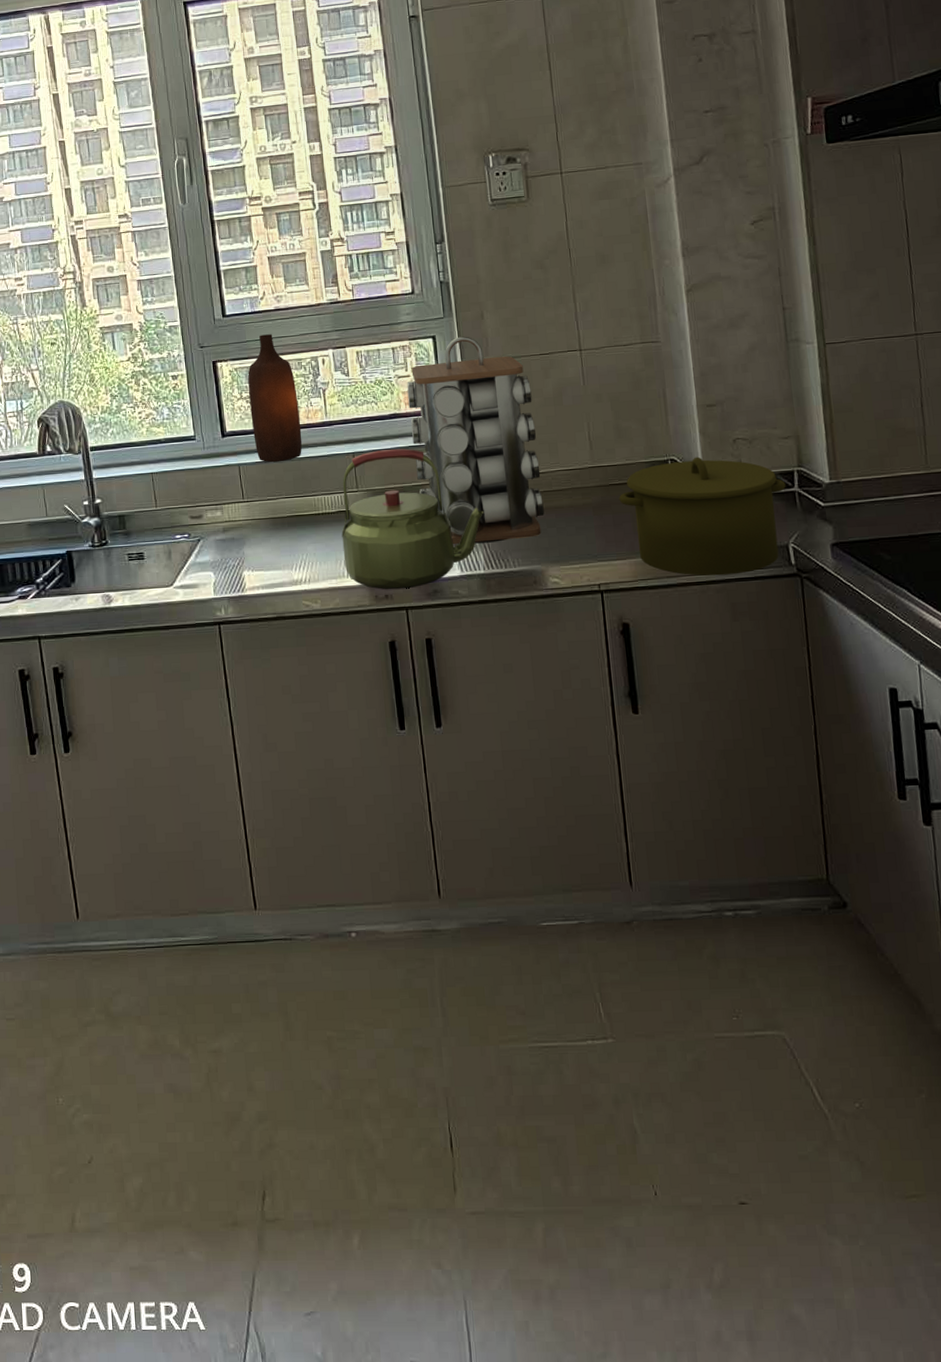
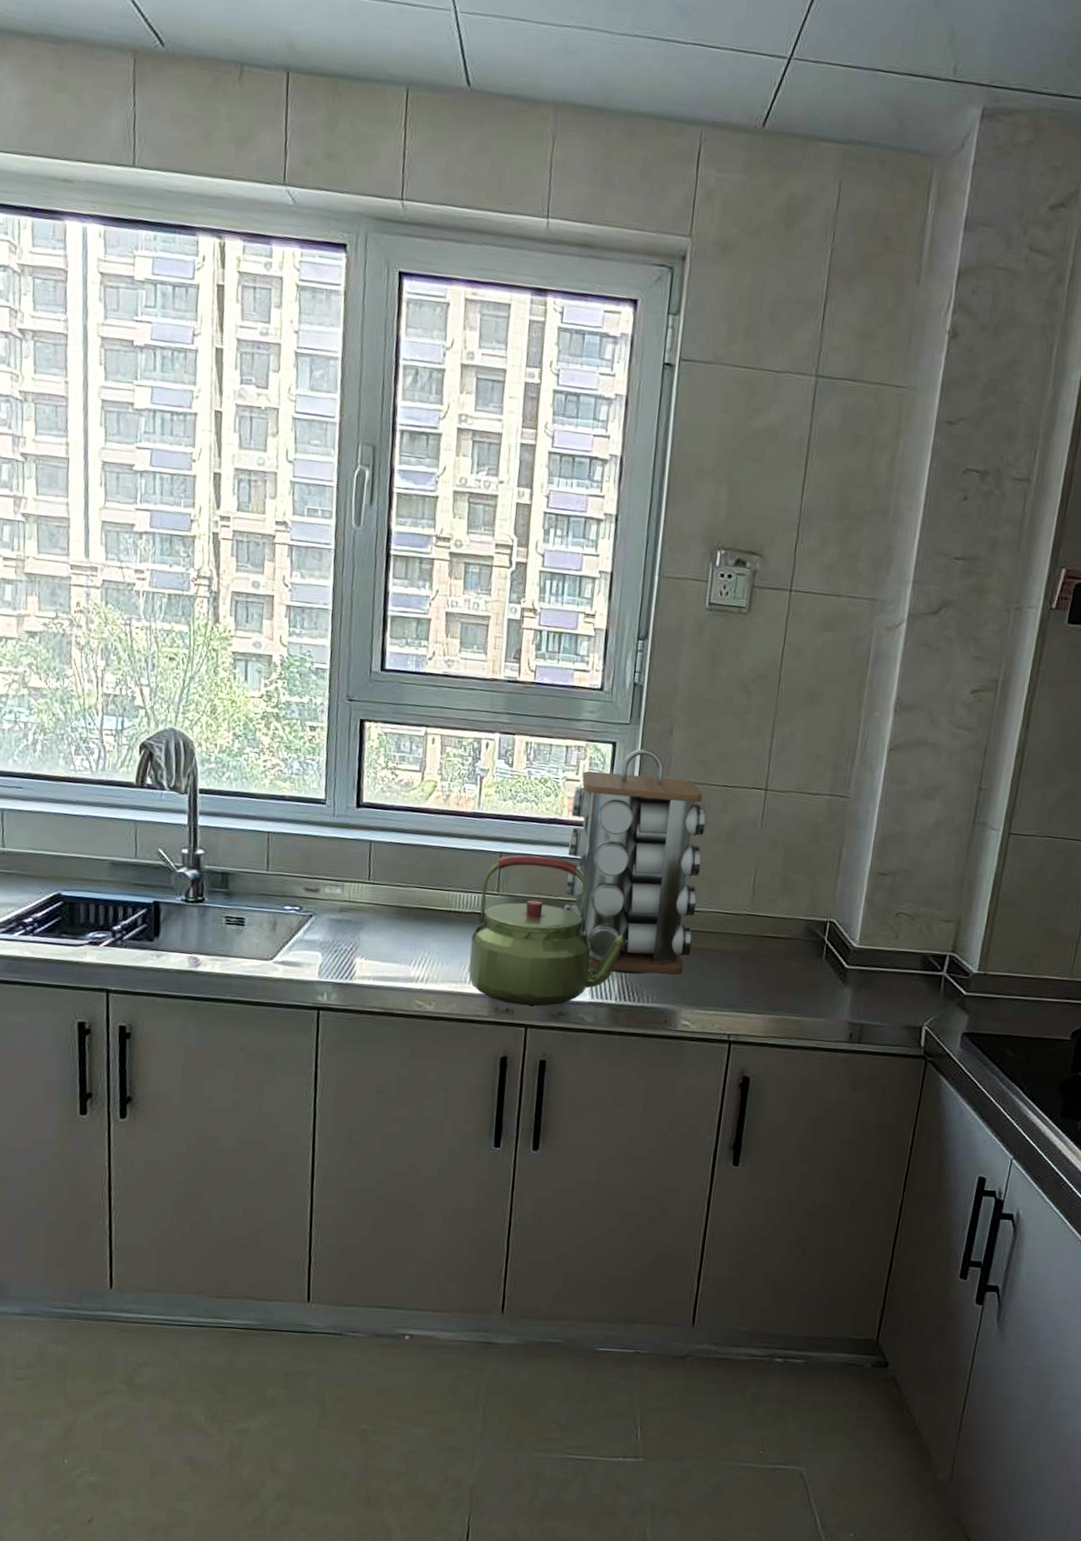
bottle: present [248,334,302,463] -> none [393,700,451,848]
cooking pot: present [619,456,786,576] -> none [769,923,936,1048]

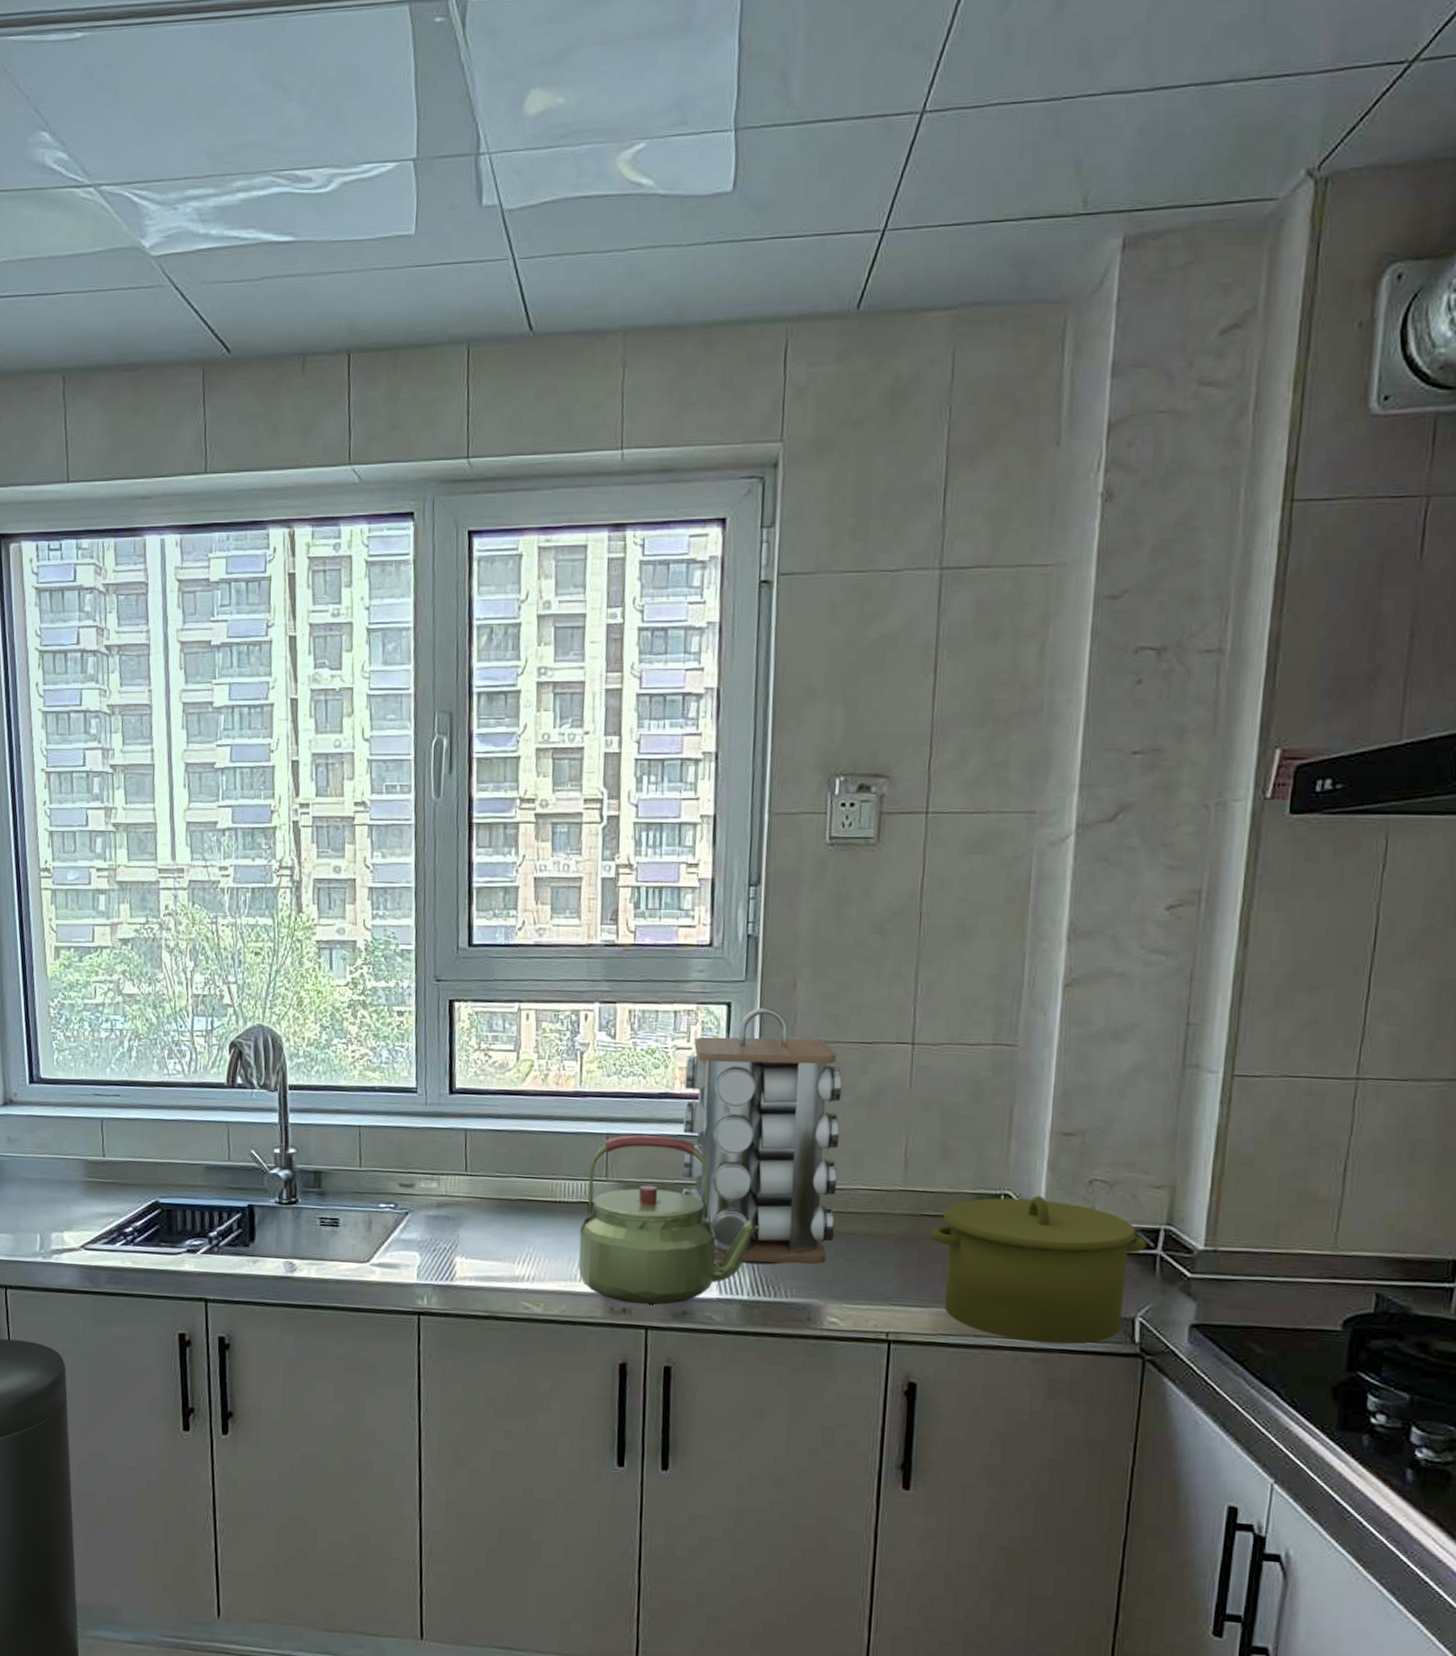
cooking pot: none [769,923,936,1048] -> present [930,1195,1147,1345]

